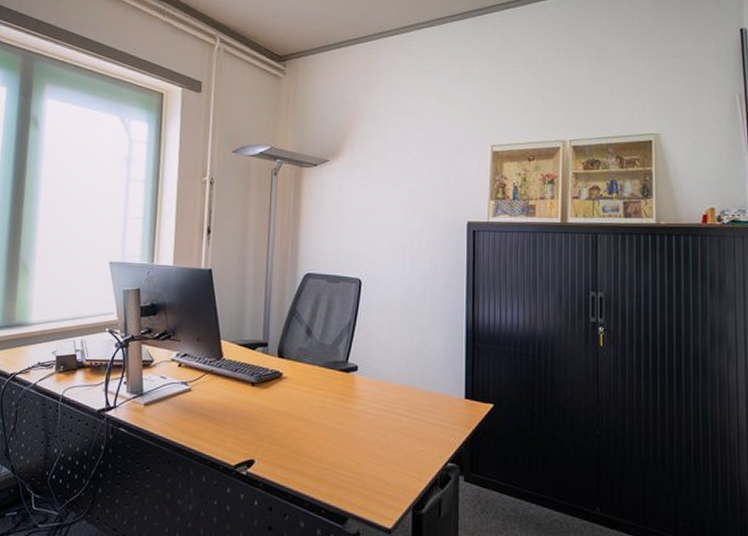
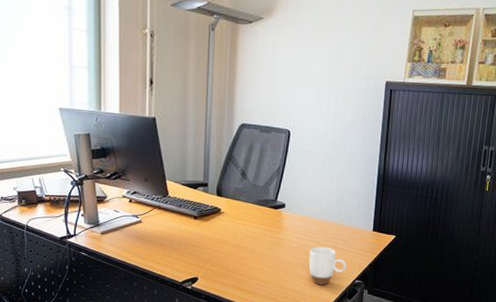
mug: none [388,419,436,470] -> present [308,246,347,285]

